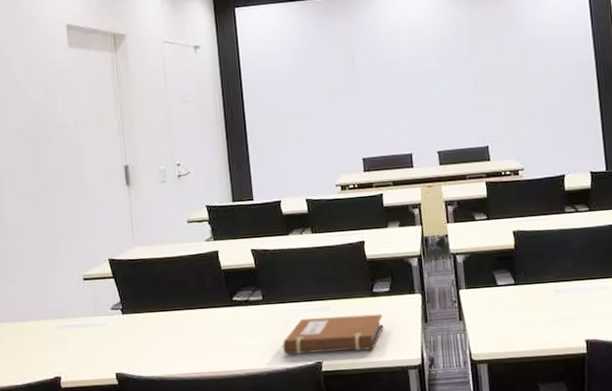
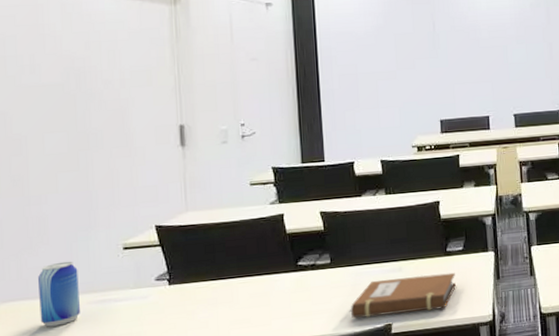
beer can: none [18,289,53,347] -> present [38,261,81,327]

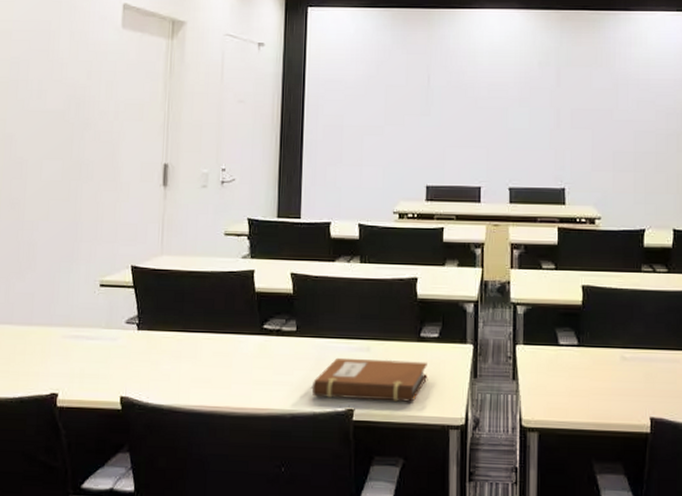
beer can: present [38,261,81,327] -> none [20,291,58,356]

